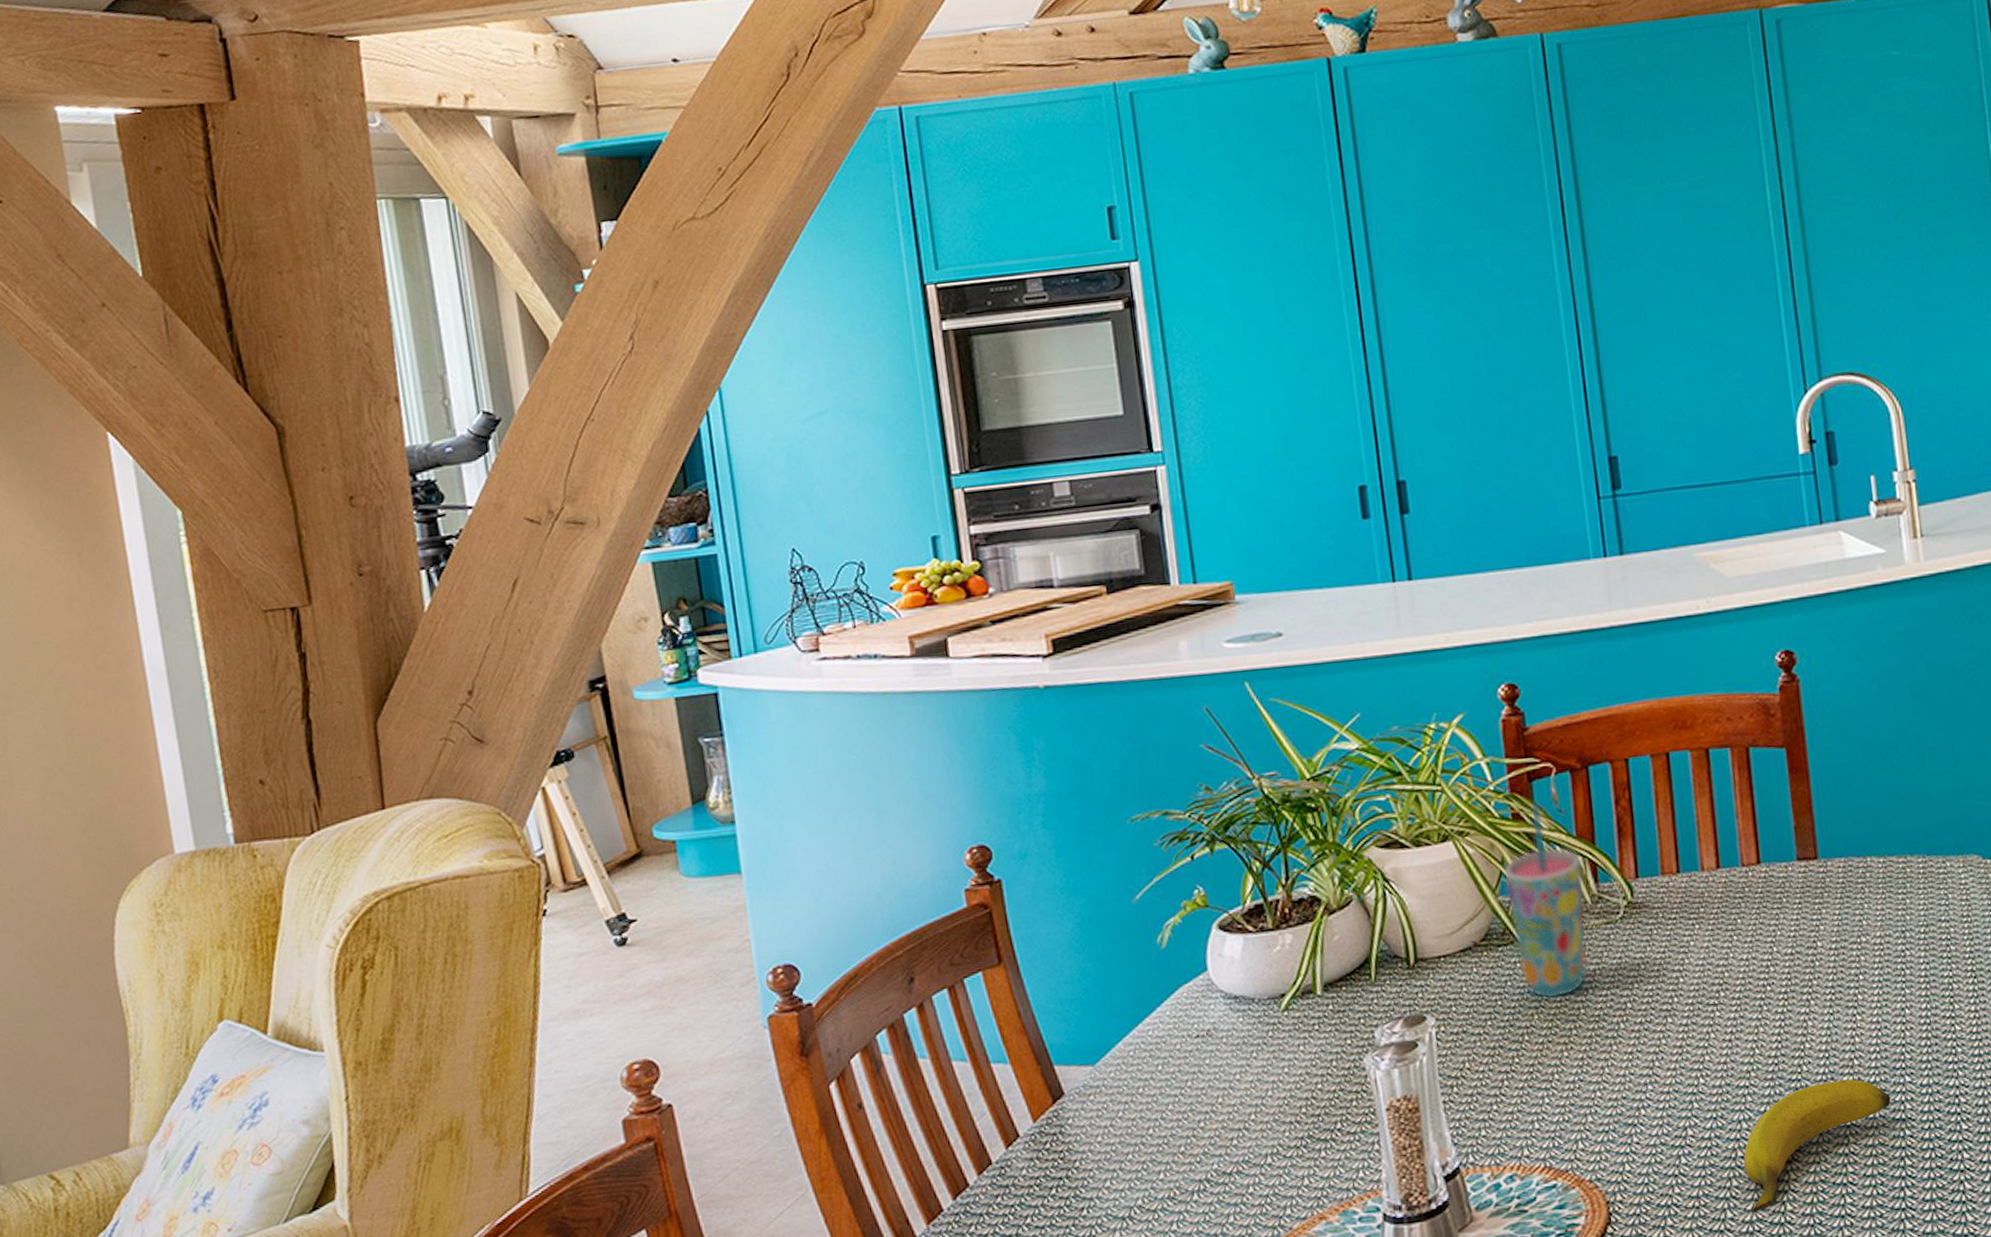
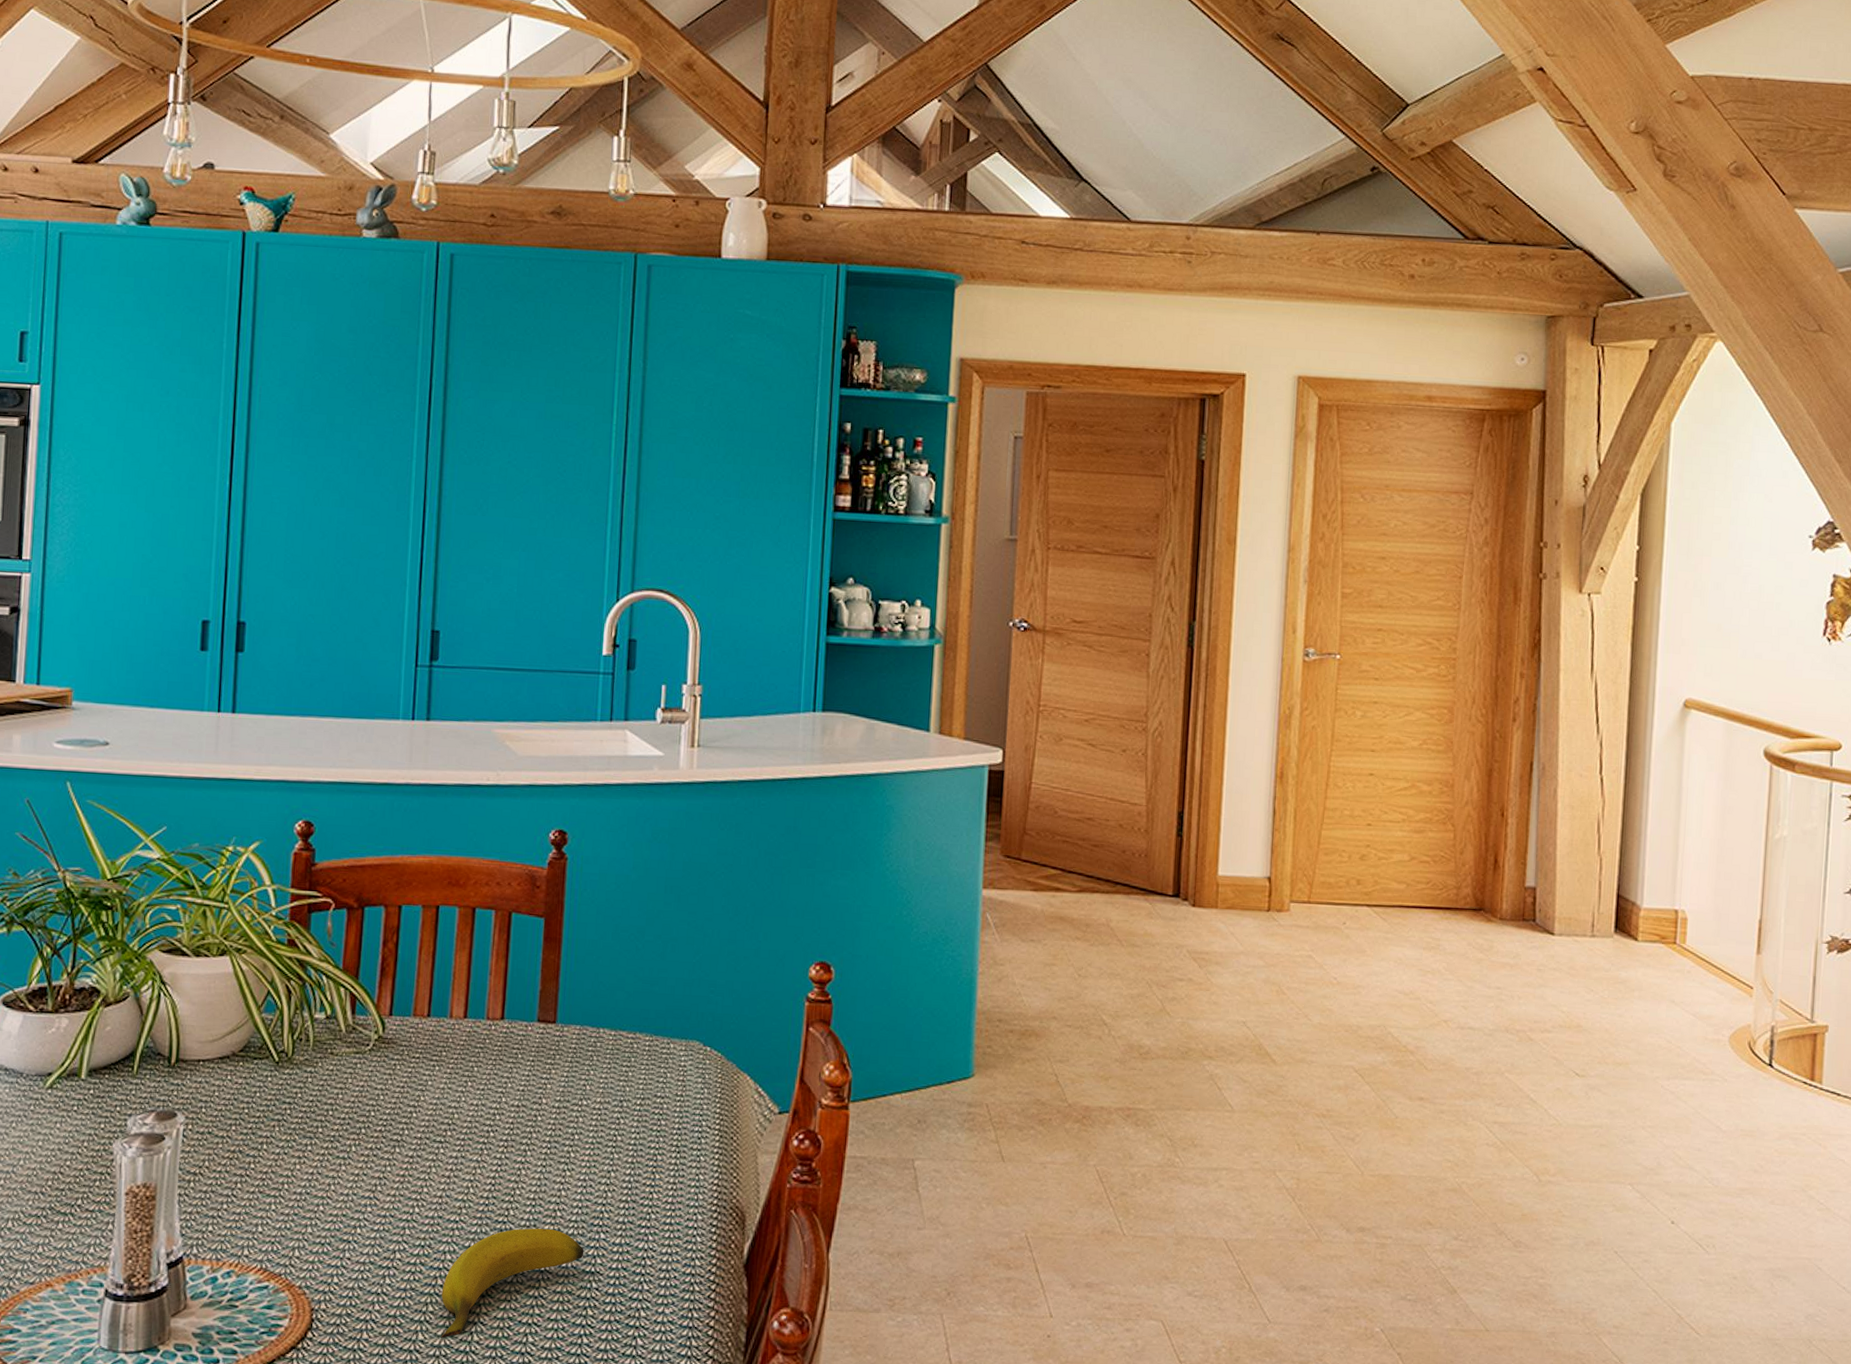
cup: present [1503,801,1588,999] -> none [270,932,344,1115]

